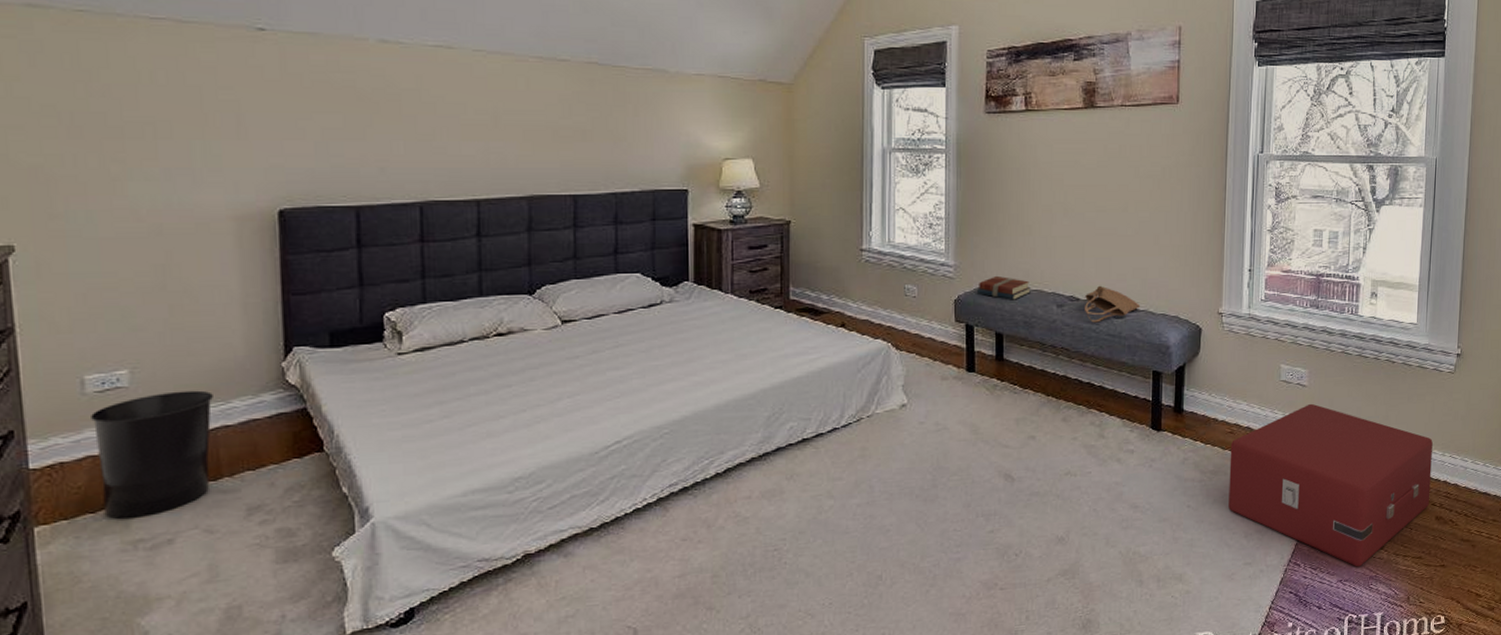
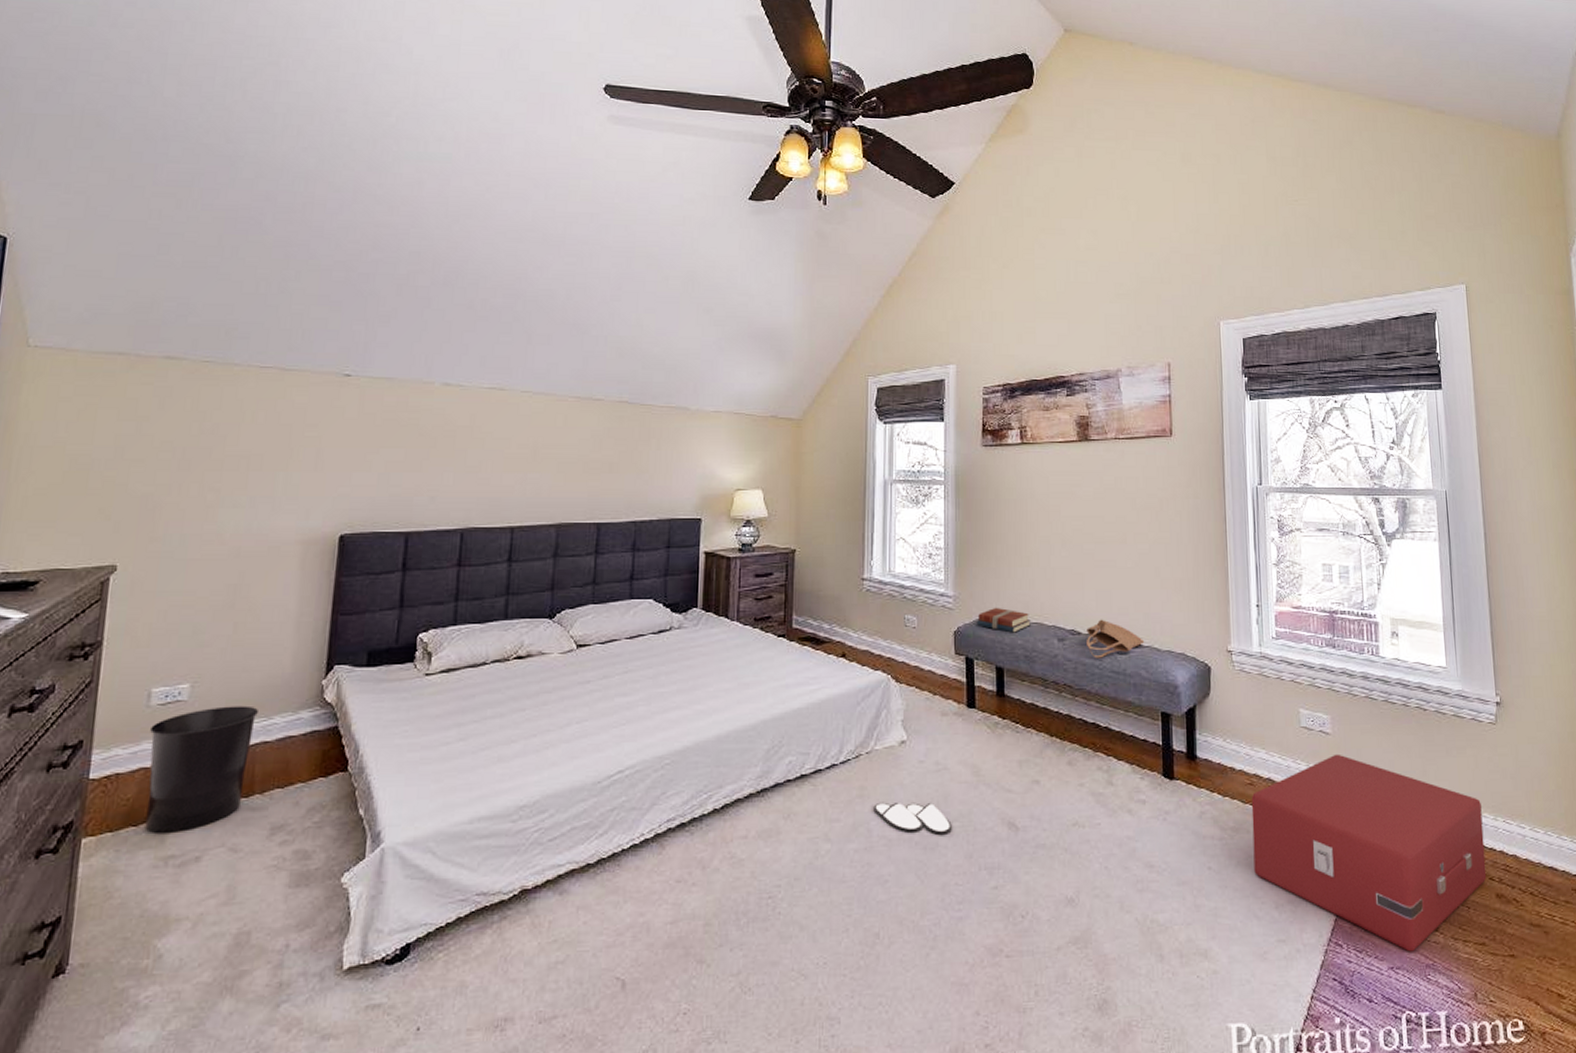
slippers: none [875,459,951,488] -> present [873,802,952,835]

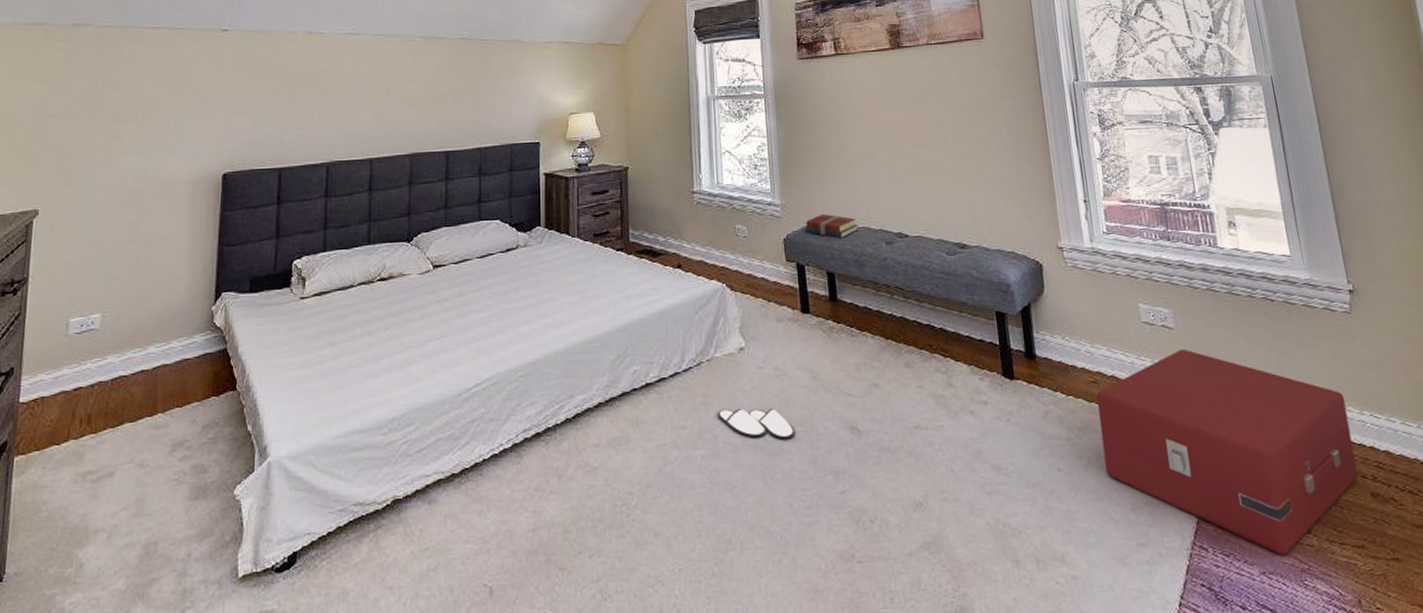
waste bin: present [145,705,258,833] -> none [66,332,158,451]
tote bag: present [1085,619,1145,658] -> none [913,221,973,260]

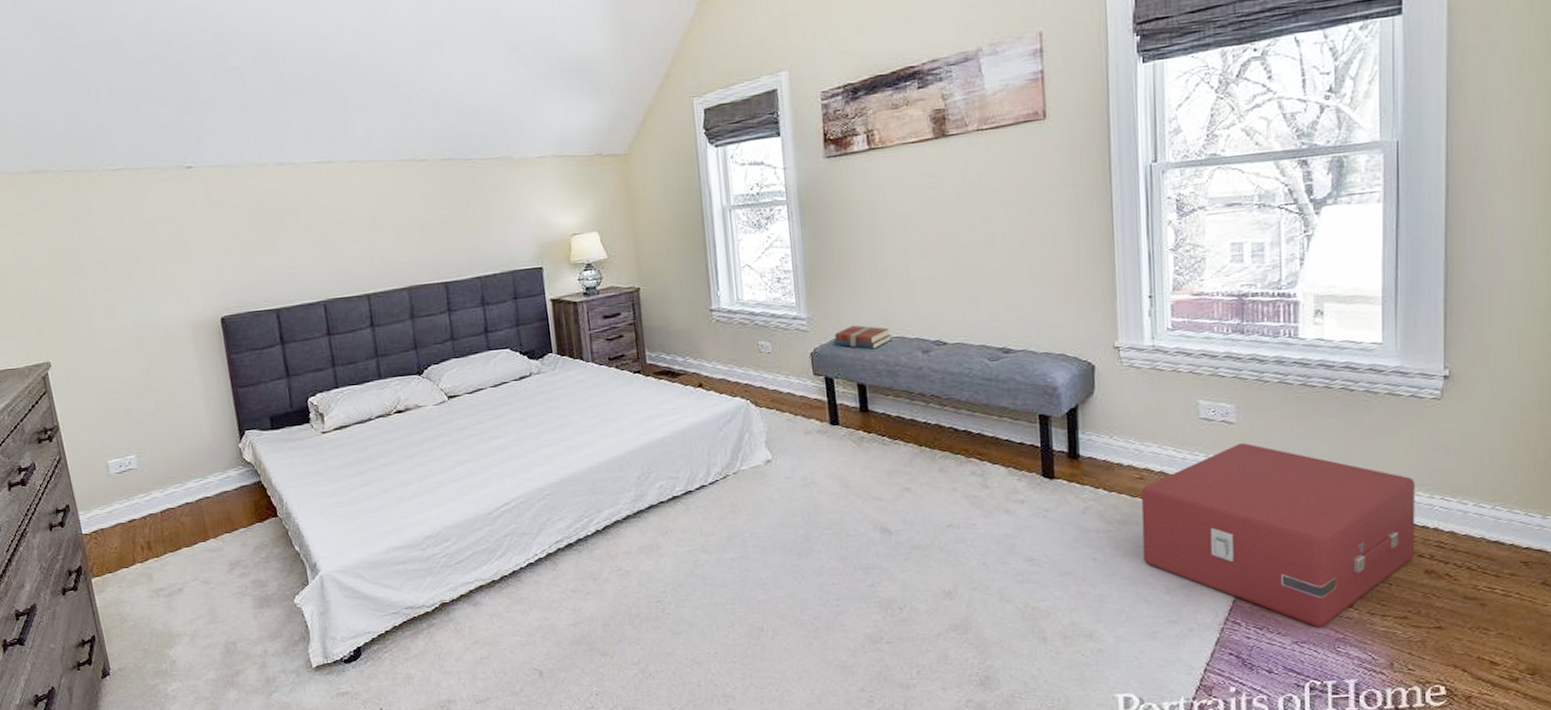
slippers: present [717,407,795,440] -> none [745,513,825,542]

